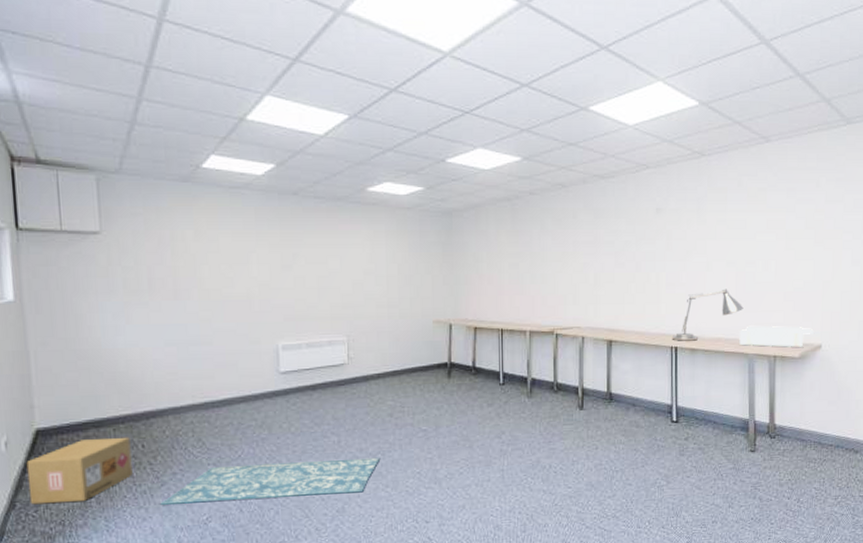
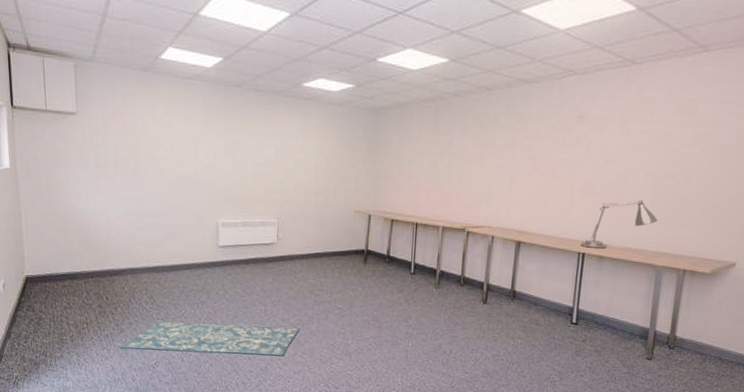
cardboard box: present [26,437,133,505] -> none [18,288,98,339]
printer: present [739,325,814,348] -> none [649,238,730,265]

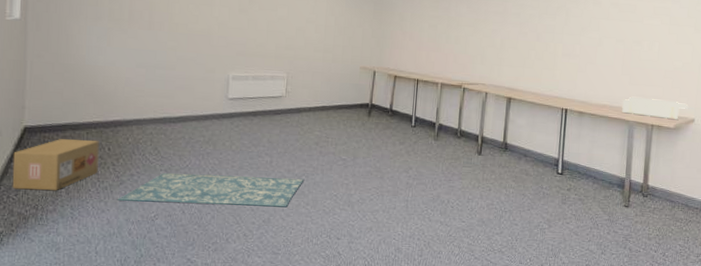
cardboard box: none [18,288,98,339] -> present [12,139,99,191]
desk lamp: present [580,200,658,249] -> none [563,62,628,105]
printer: none [649,238,730,265] -> present [622,96,688,120]

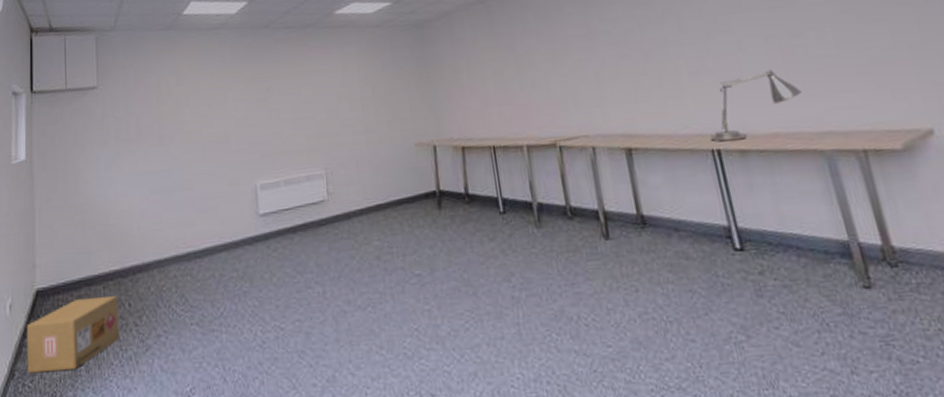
rug: present [118,173,304,208] -> none [145,311,370,373]
desk lamp: none [563,62,628,105] -> present [709,69,802,142]
printer: present [622,96,688,120] -> none [803,108,916,141]

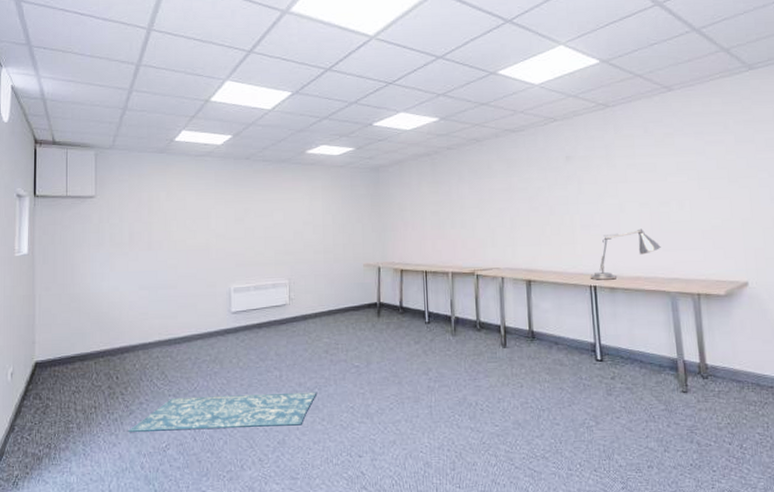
cardboard box: present [26,295,120,374] -> none [25,369,107,429]
rug: none [145,311,370,373] -> present [128,391,316,432]

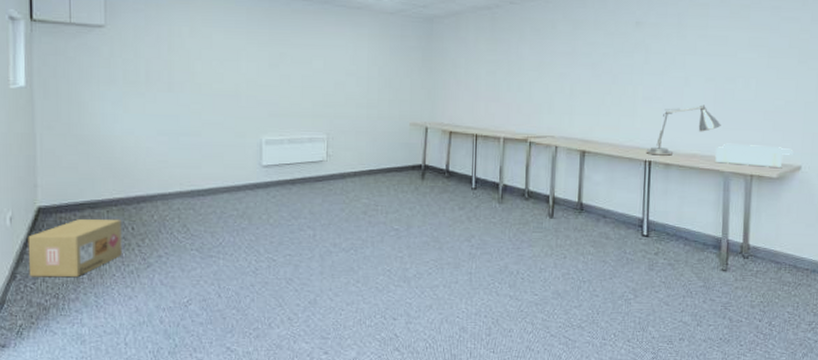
cardboard box: none [25,369,107,429] -> present [28,218,122,278]
rug: present [128,391,316,432] -> none [146,252,352,286]
printer: none [659,264,738,286] -> present [715,143,794,169]

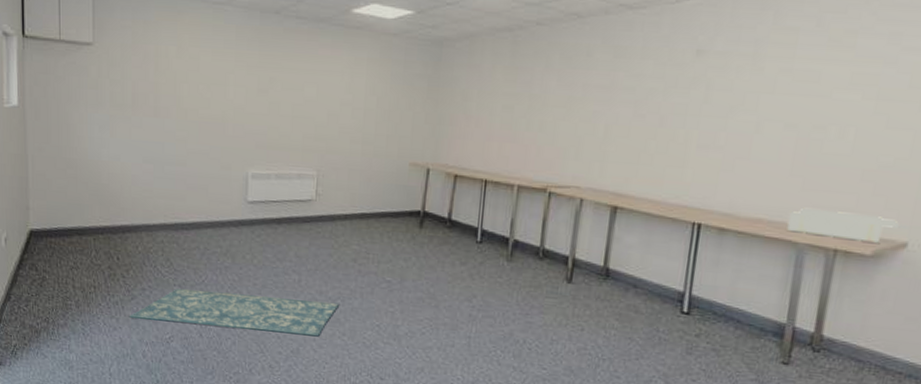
cardboard box: present [28,218,122,278] -> none [21,245,107,304]
rug: none [146,252,352,286] -> present [130,289,339,337]
desk lamp: present [646,105,721,156] -> none [695,157,801,219]

